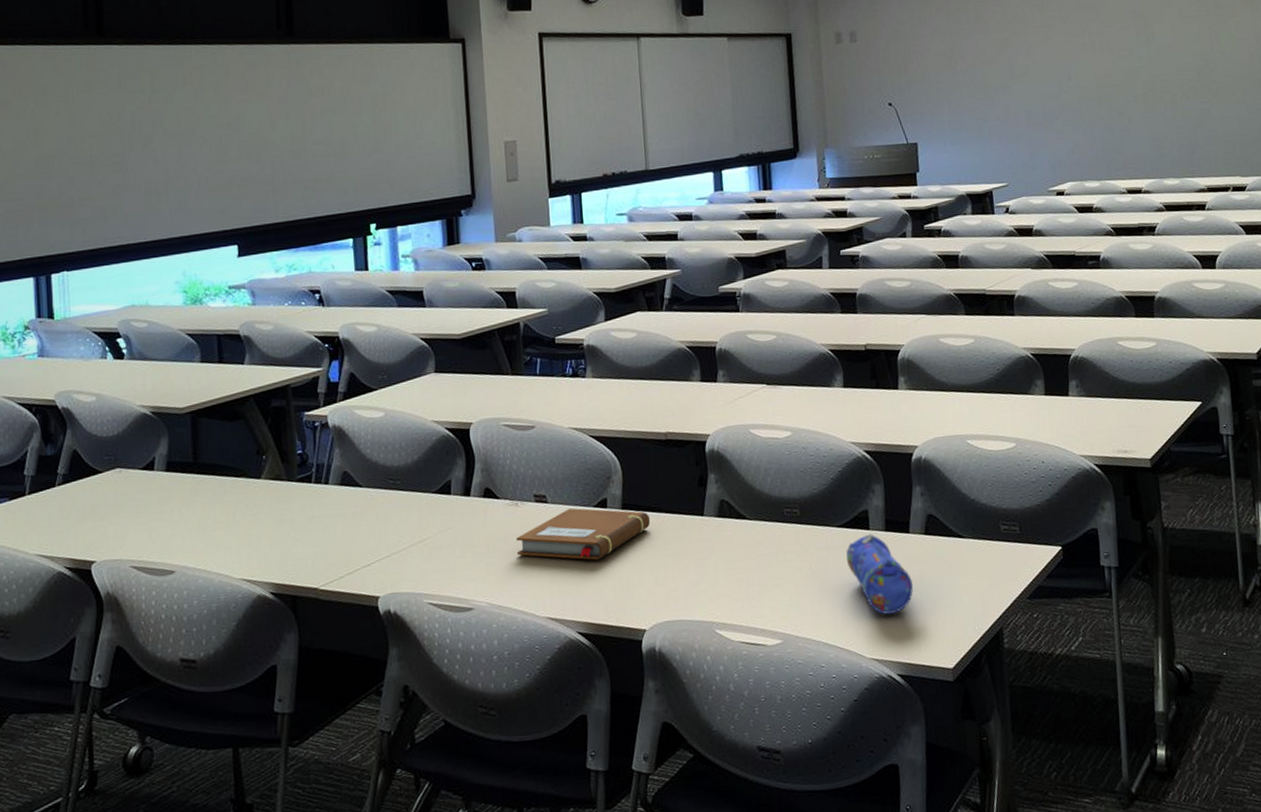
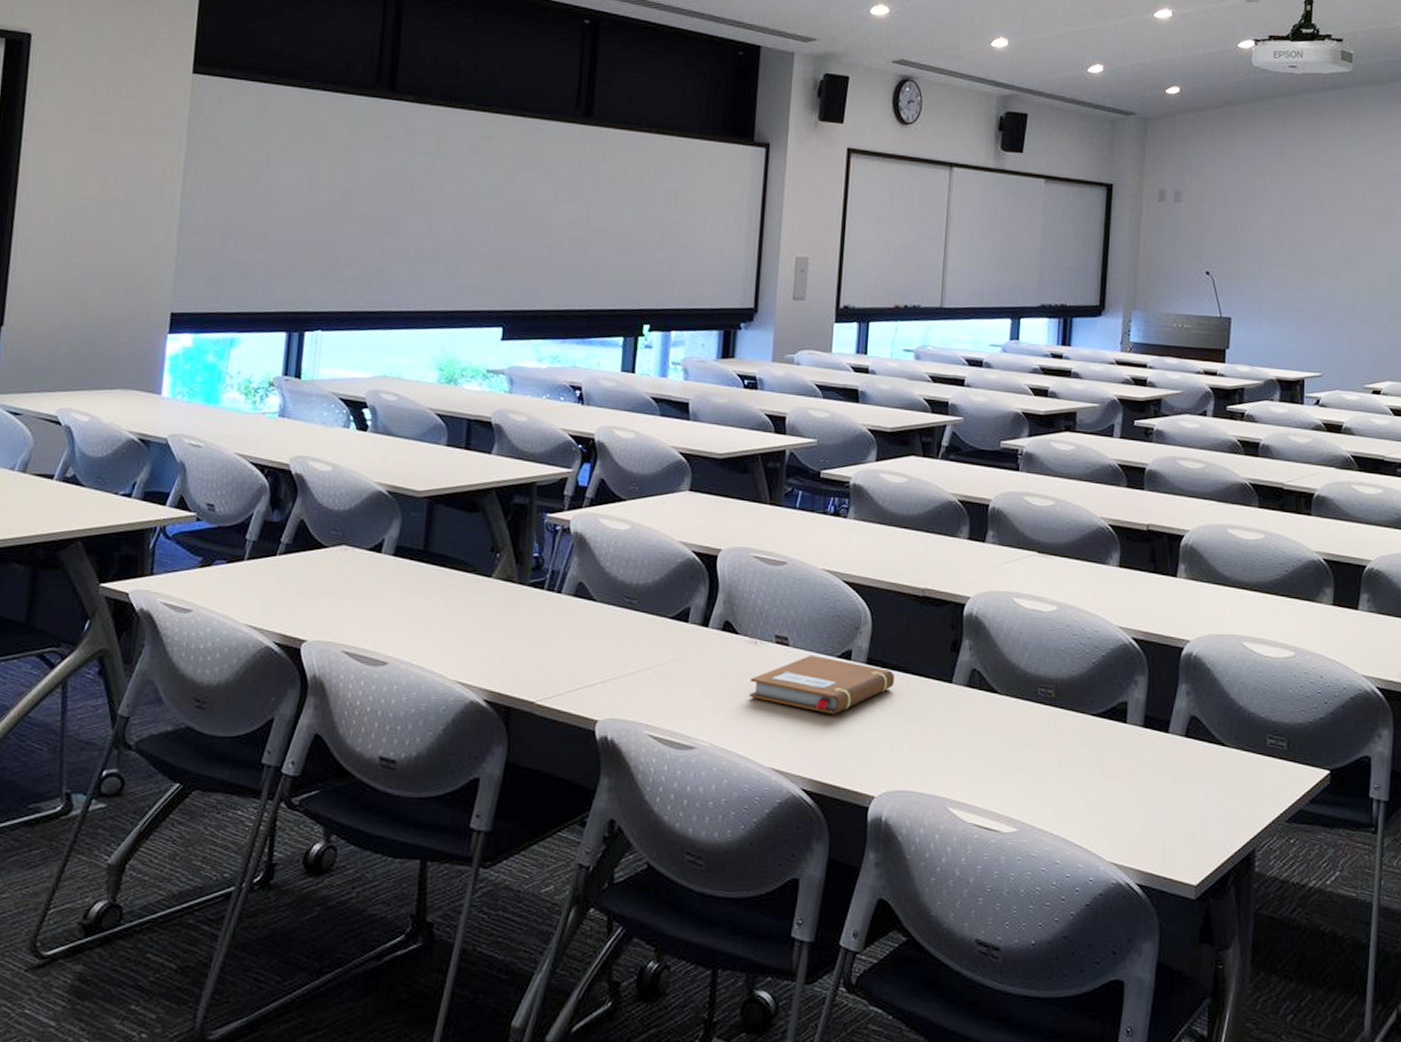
pencil case: present [846,533,913,615] -> none [1098,726,1165,817]

